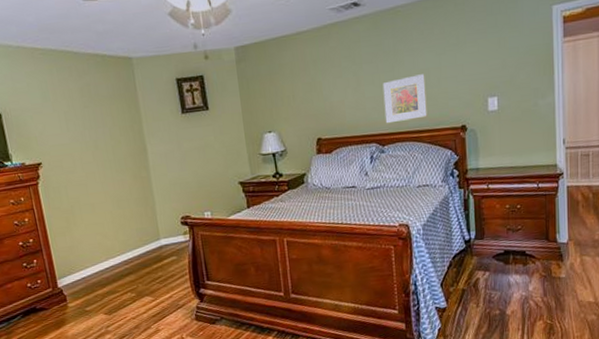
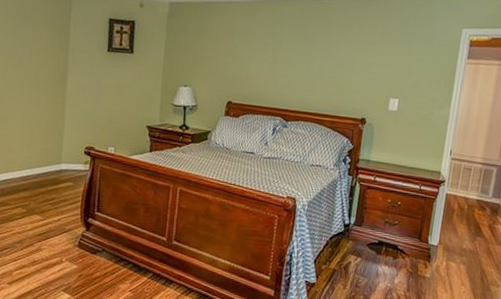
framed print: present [382,74,427,124] -> none [293,63,337,103]

